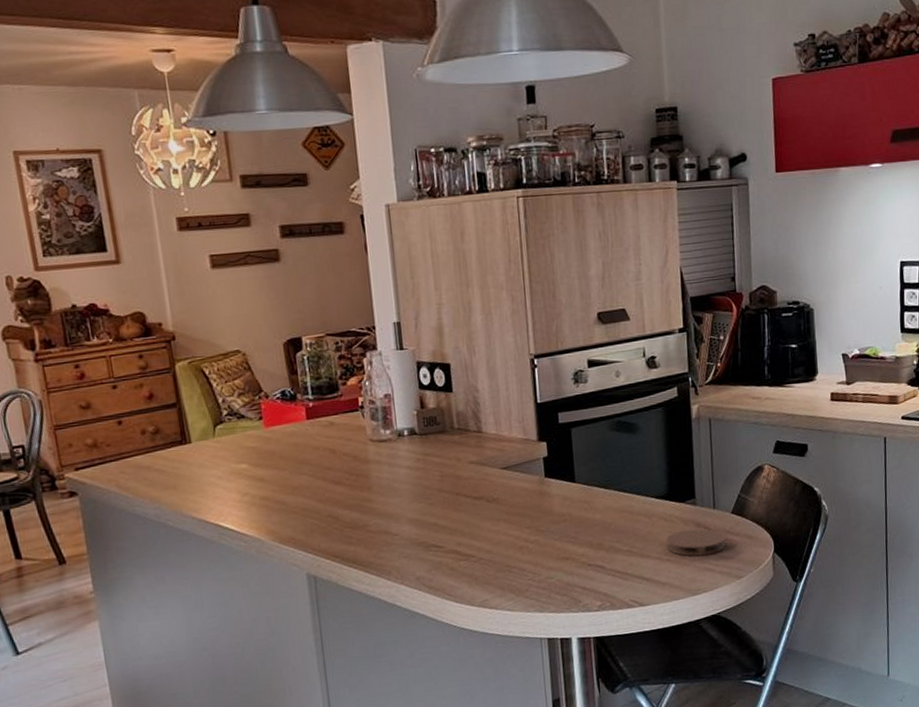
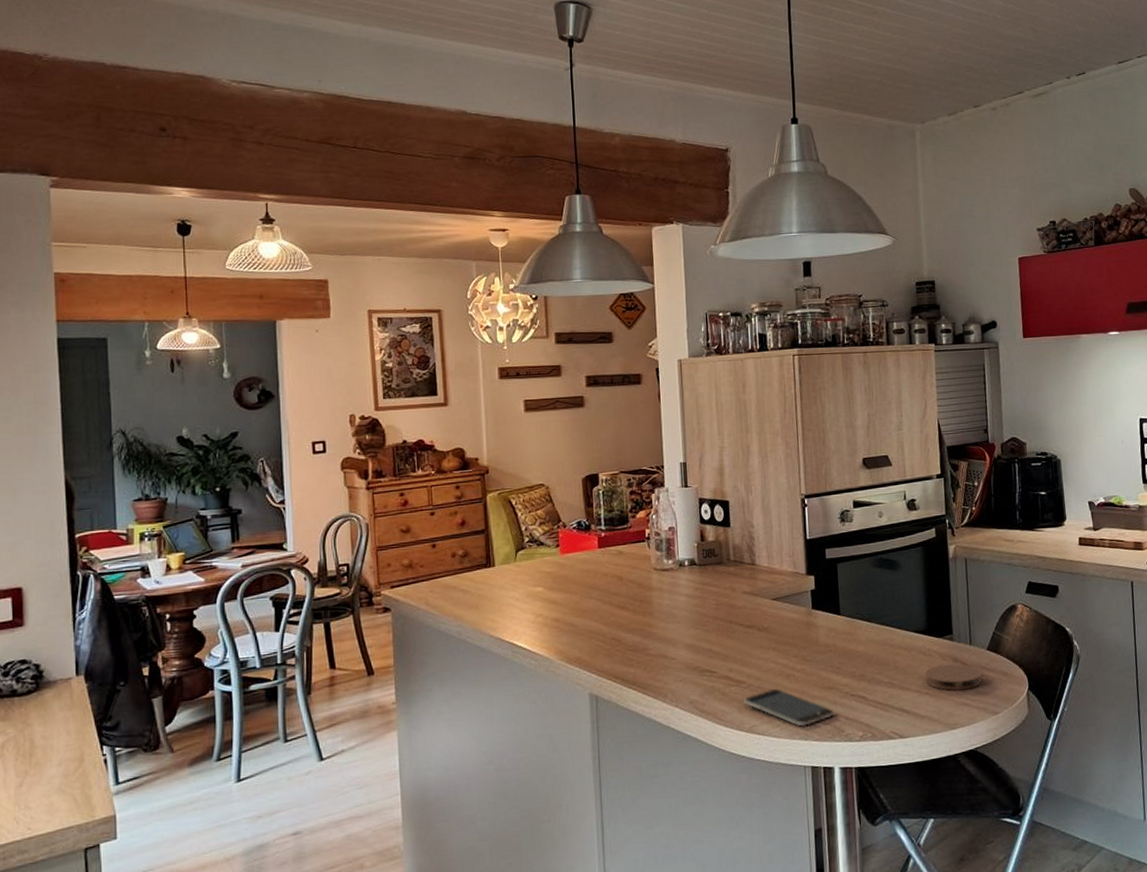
smartphone: none [475,562,570,599] -> present [744,689,834,727]

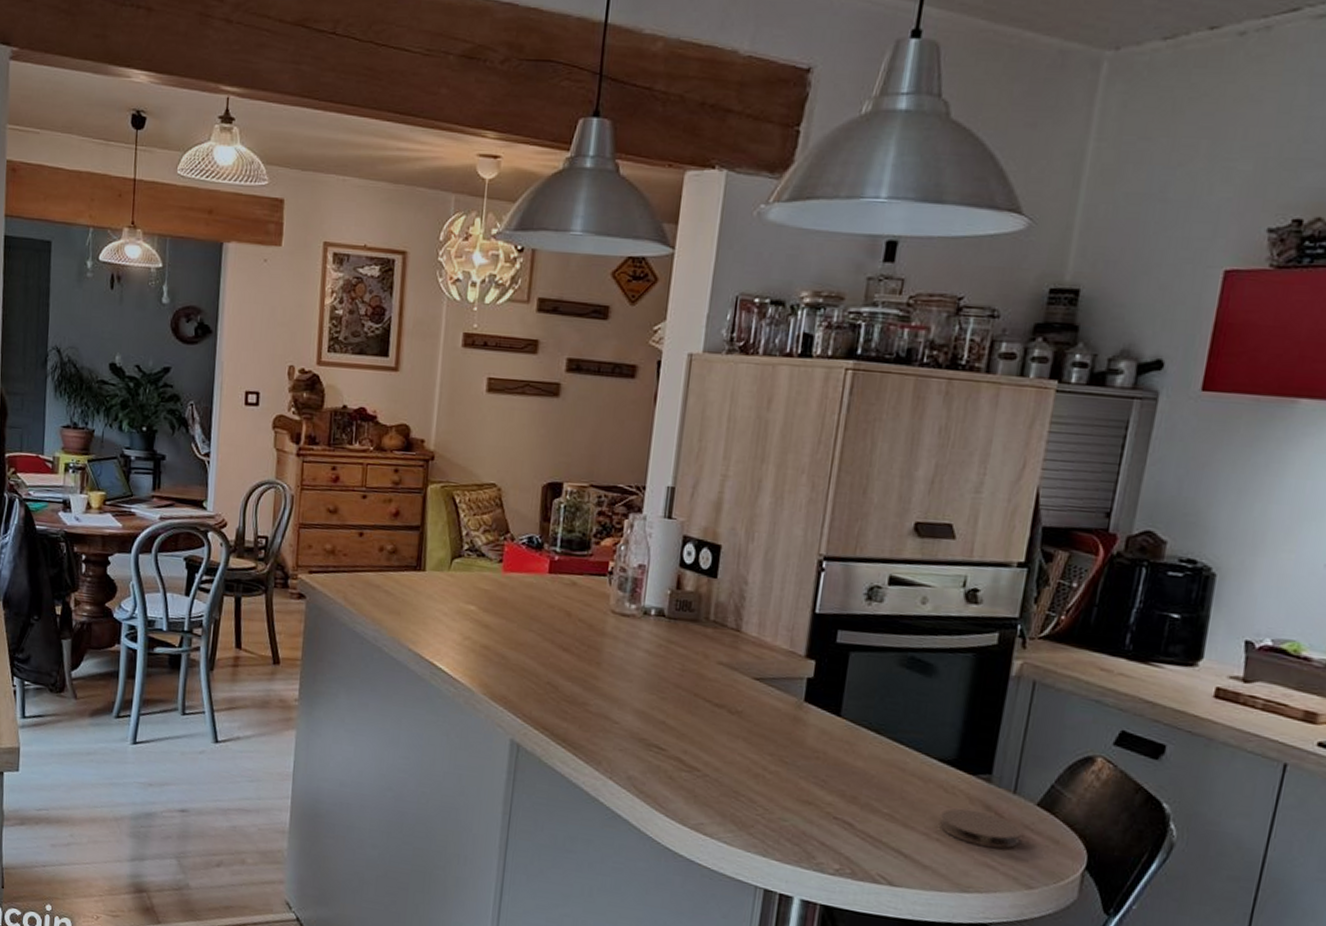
smartphone: present [744,689,834,727] -> none [694,786,807,841]

